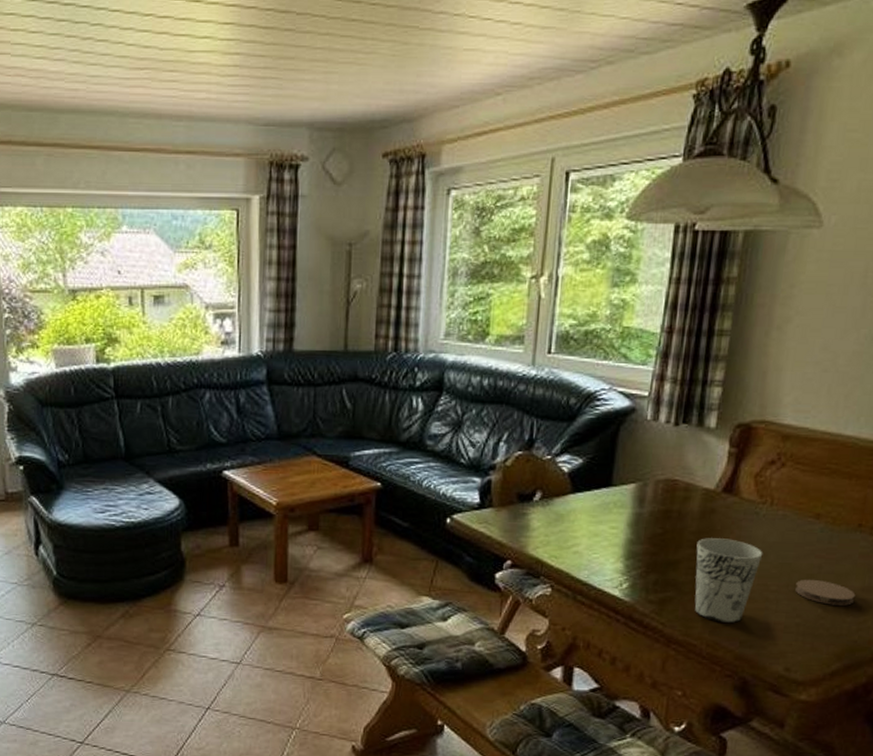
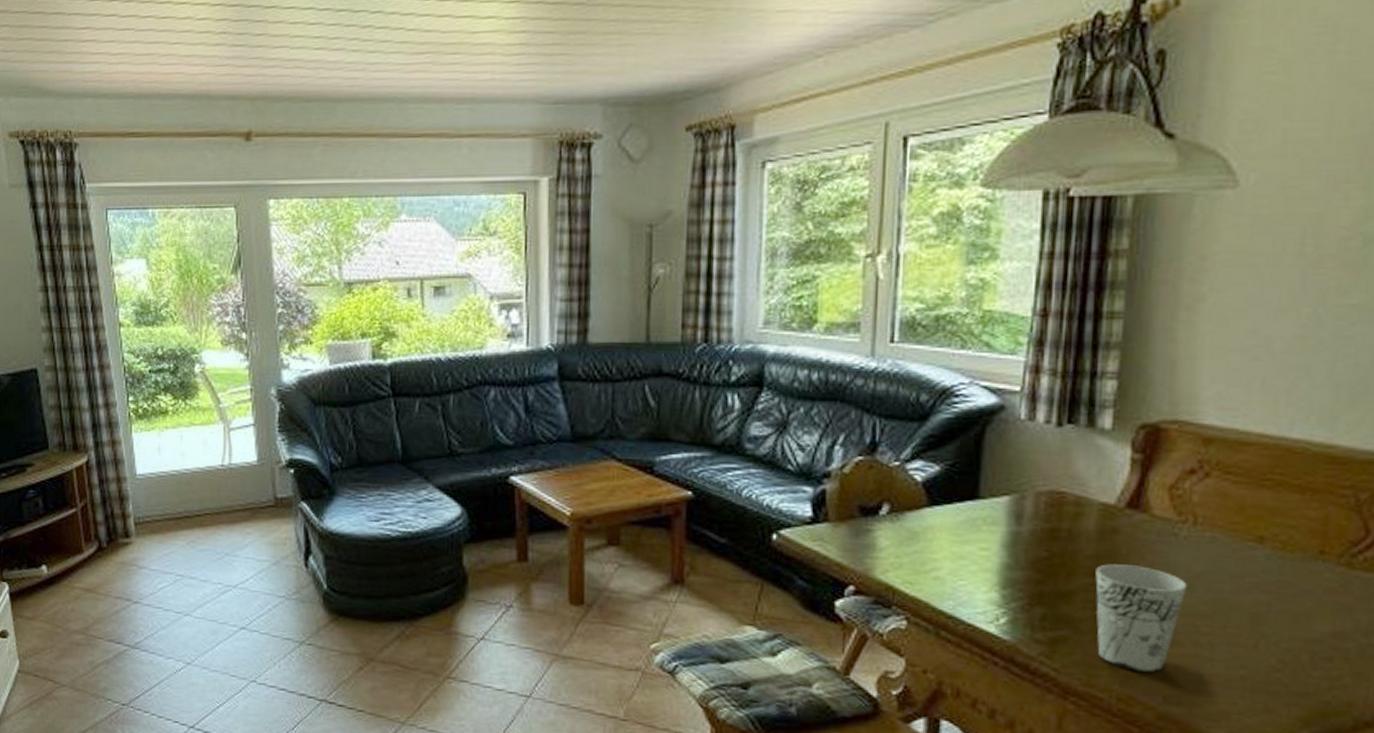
coaster: present [795,579,856,606] -> none [1236,619,1323,656]

